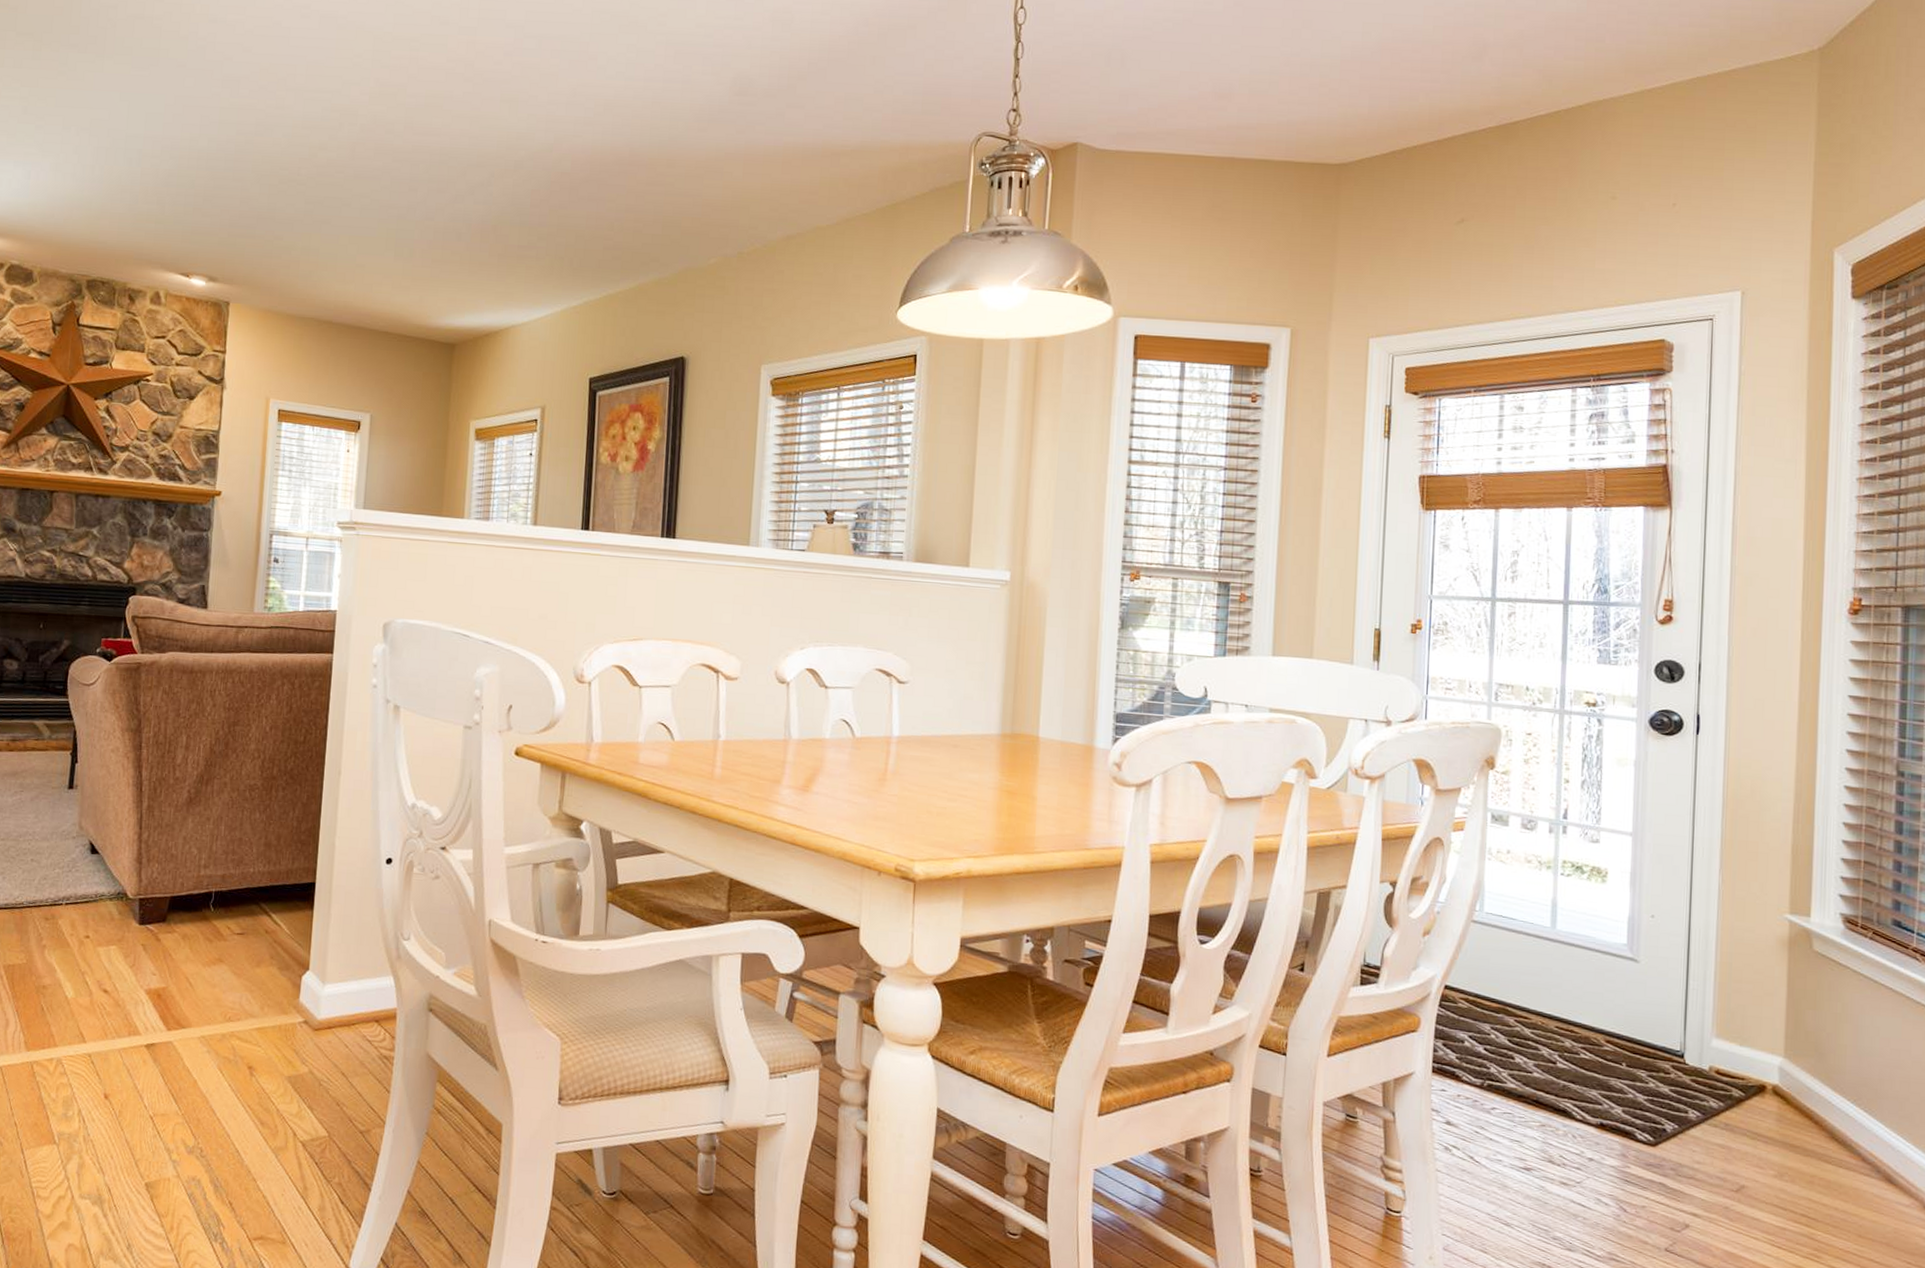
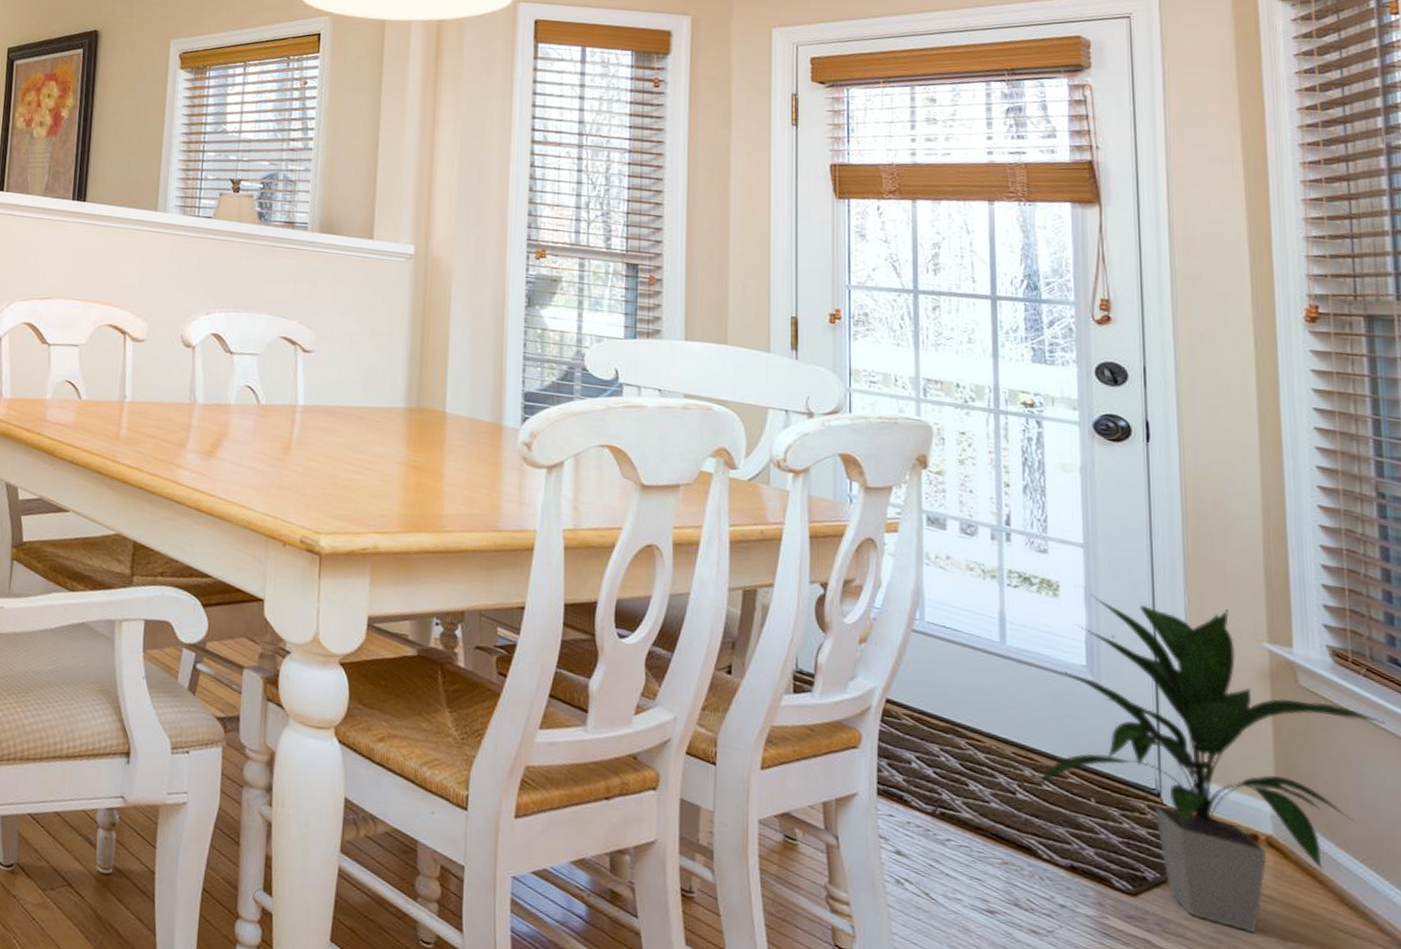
indoor plant: none [1571,879,1885,1170] -> present [1032,594,1385,933]

